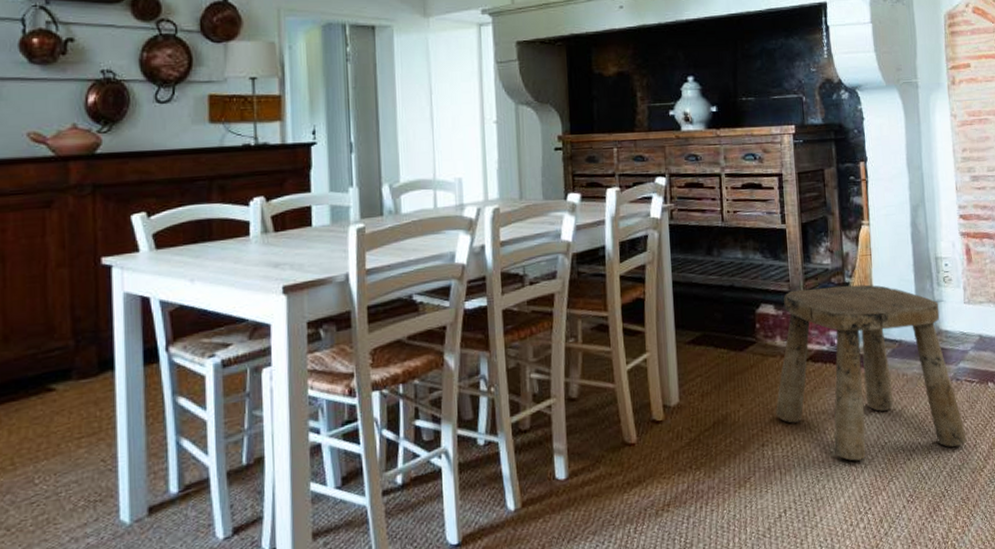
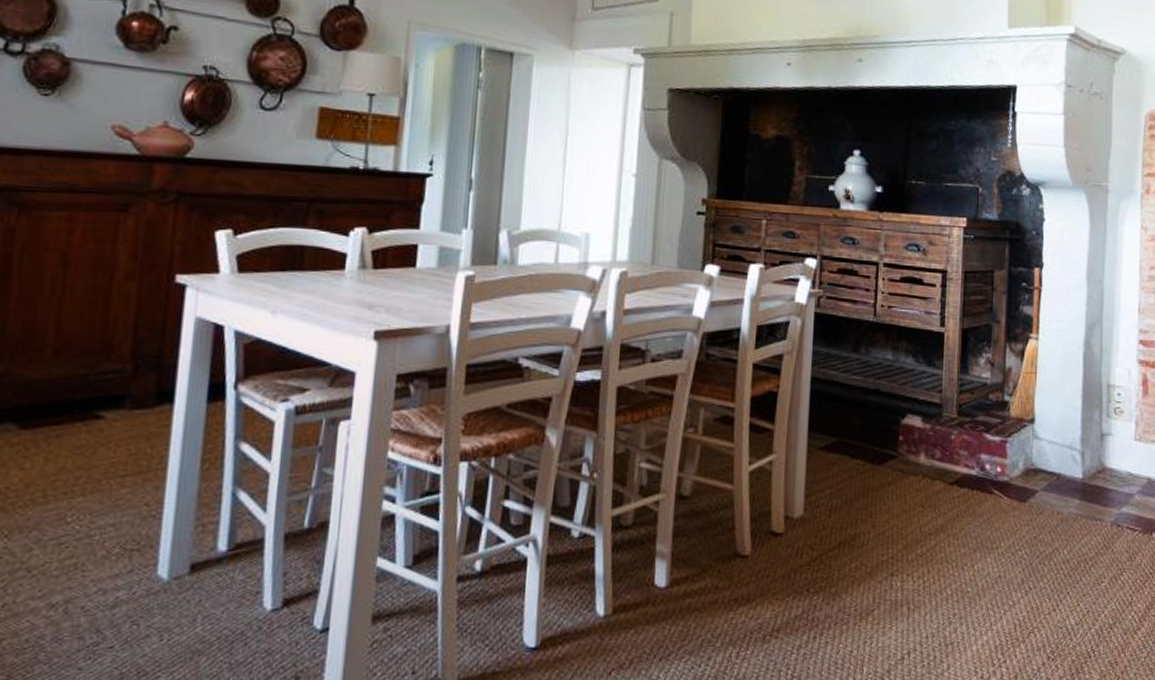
stool: present [776,284,967,461] -> none [911,403,1122,605]

